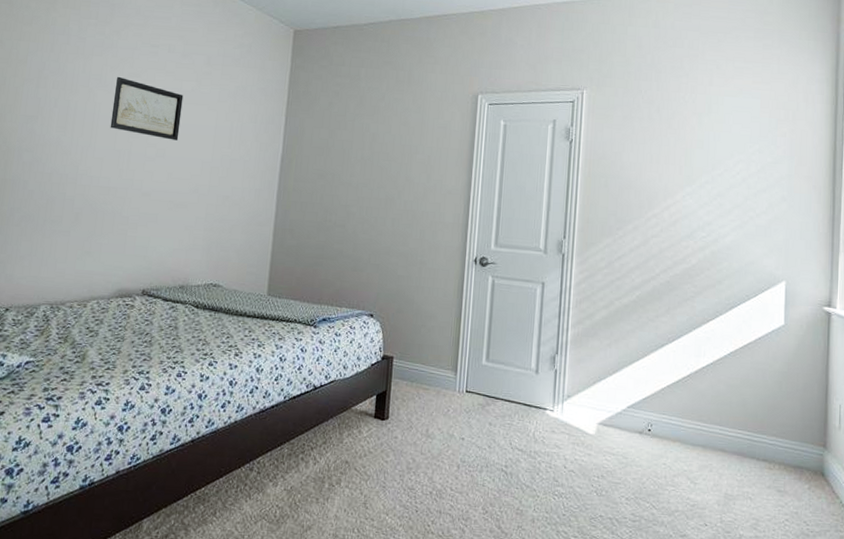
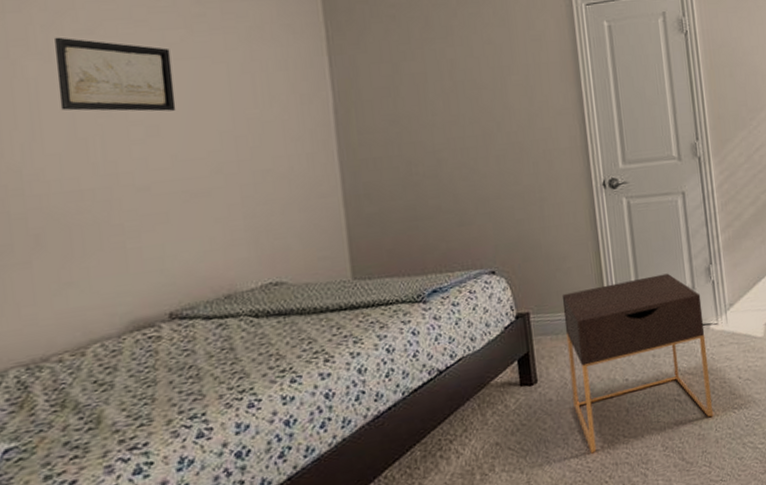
nightstand: none [414,348,542,497] -> present [561,273,713,454]

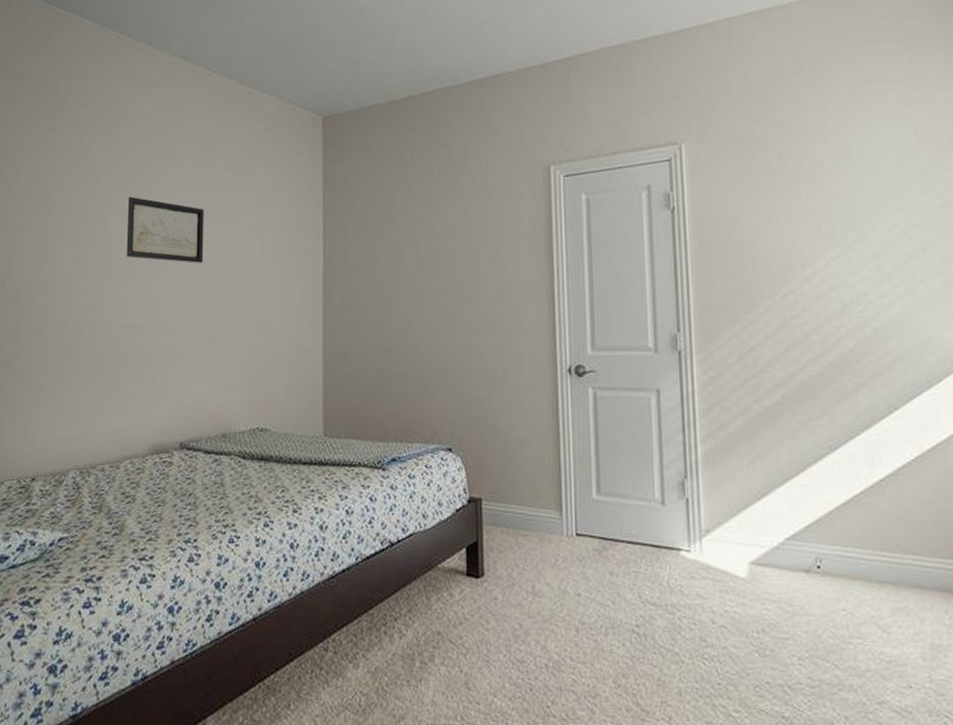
nightstand: present [561,273,713,454] -> none [516,480,677,670]

